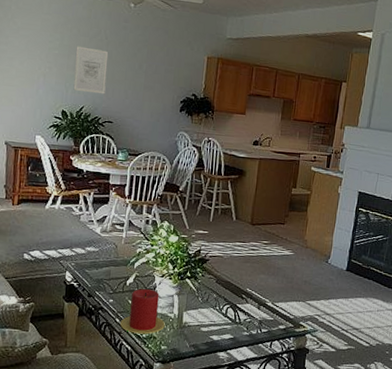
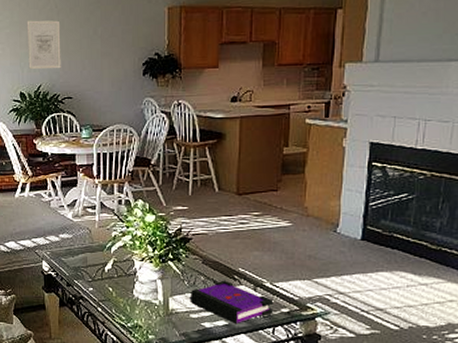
candle: present [120,289,165,334] -> none [103,275,150,323]
board game: none [202,298,273,338] -> present [189,280,274,325]

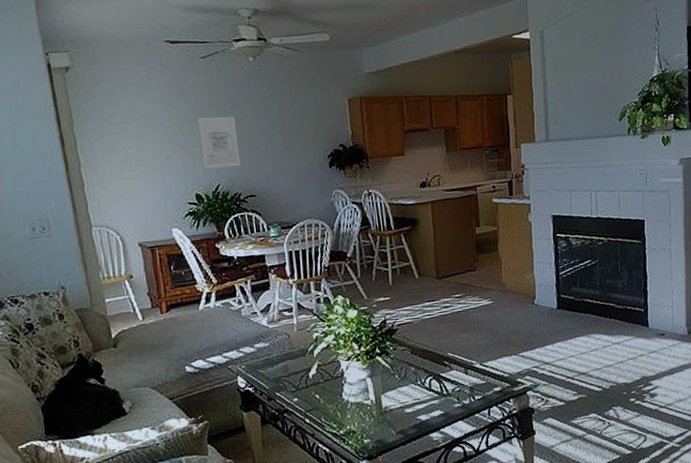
board game: present [189,280,274,325] -> none [402,367,487,412]

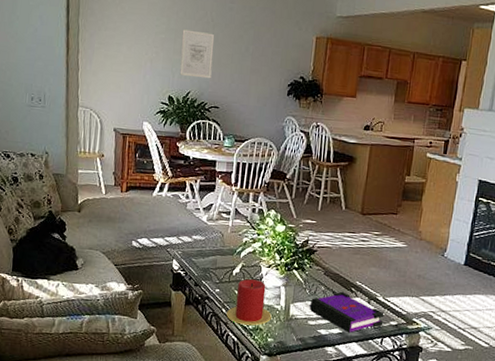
candle: none [311,377,363,432] -> present [226,279,272,326]
board game: none [402,367,487,412] -> present [309,291,385,334]

